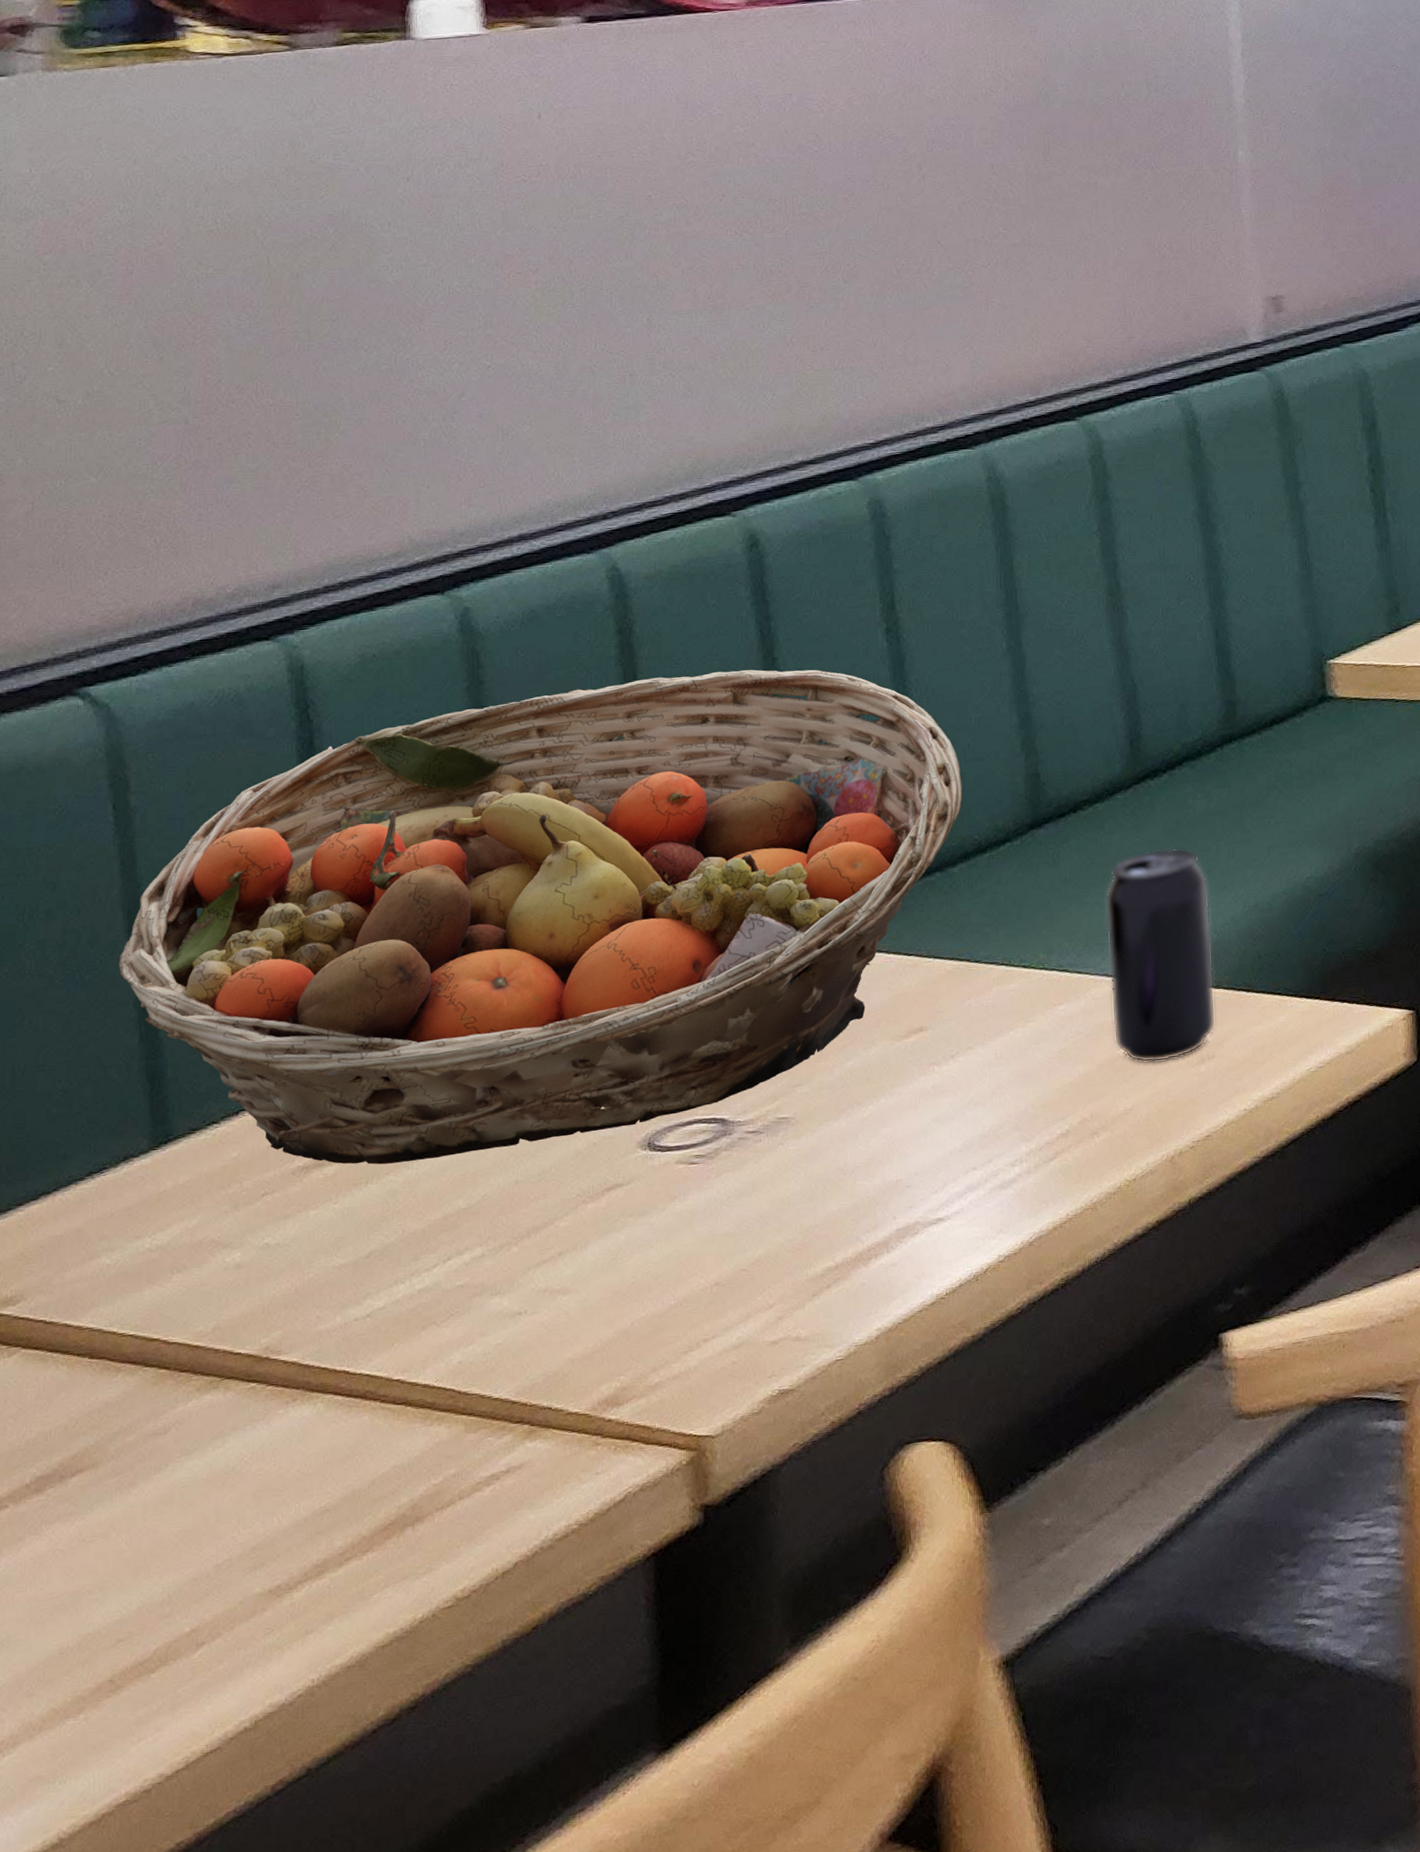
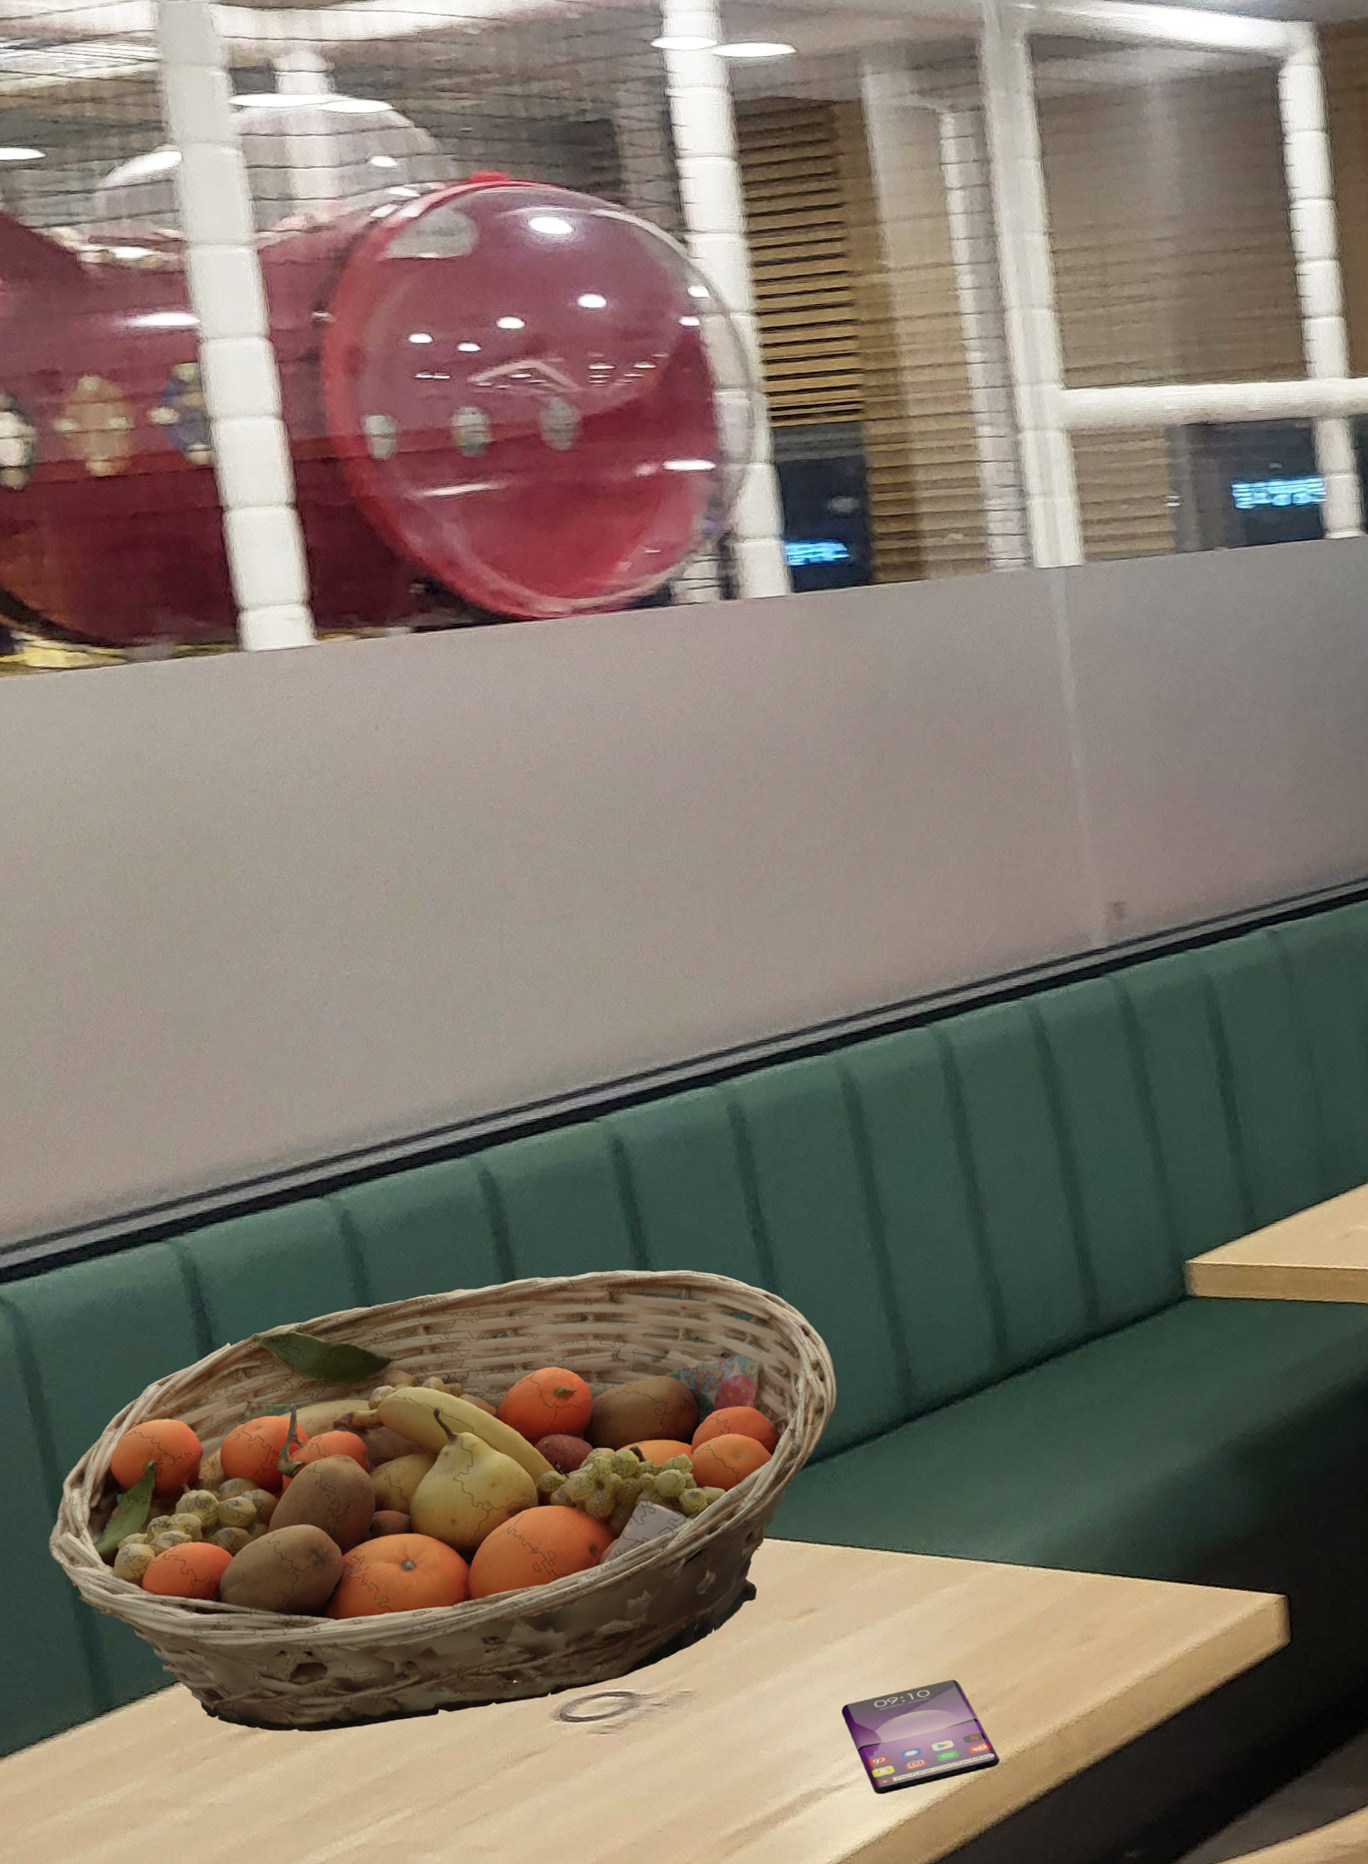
smartphone: none [945,1103,1109,1228] -> present [841,1679,1001,1795]
beverage can: present [1105,847,1216,1063] -> none [980,1440,1095,1643]

